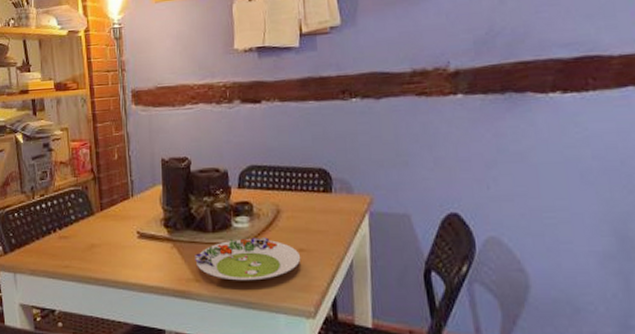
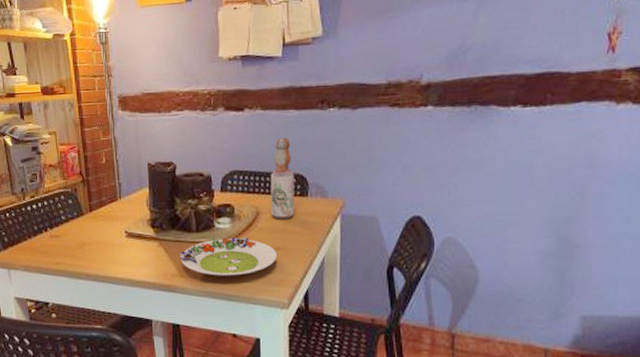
bottle: none [290,130,318,218] -> present [270,137,295,220]

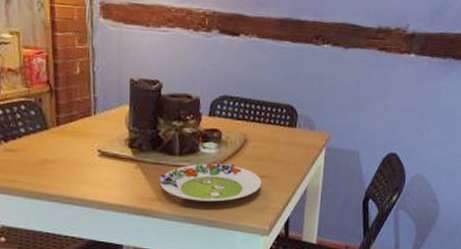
bottle: present [270,137,295,220] -> none [259,67,285,148]

